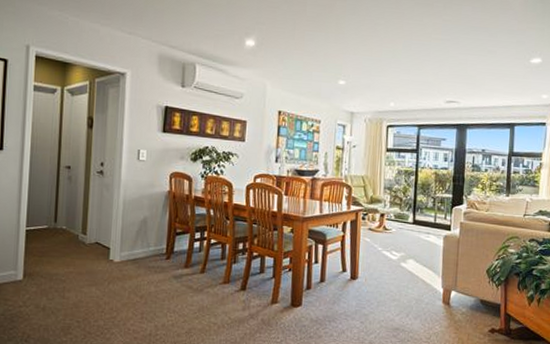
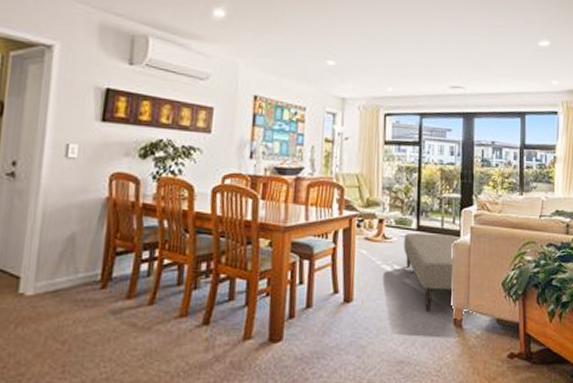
ottoman: none [401,225,453,290] -> present [404,233,463,311]

